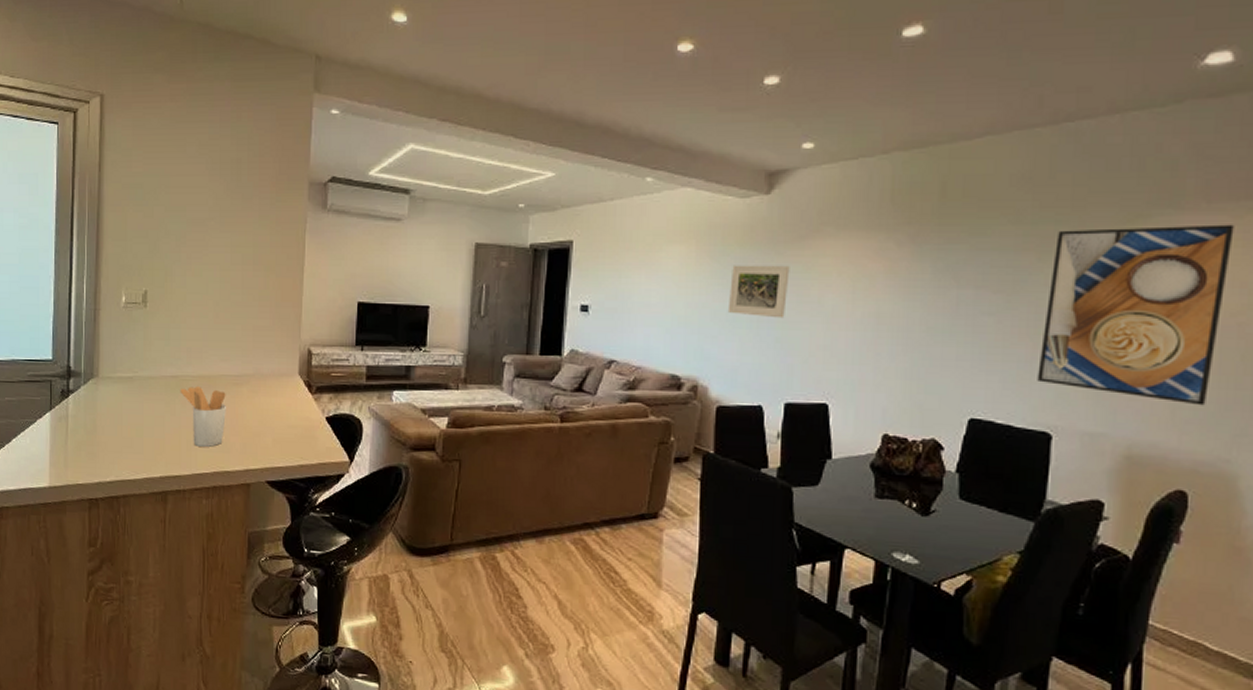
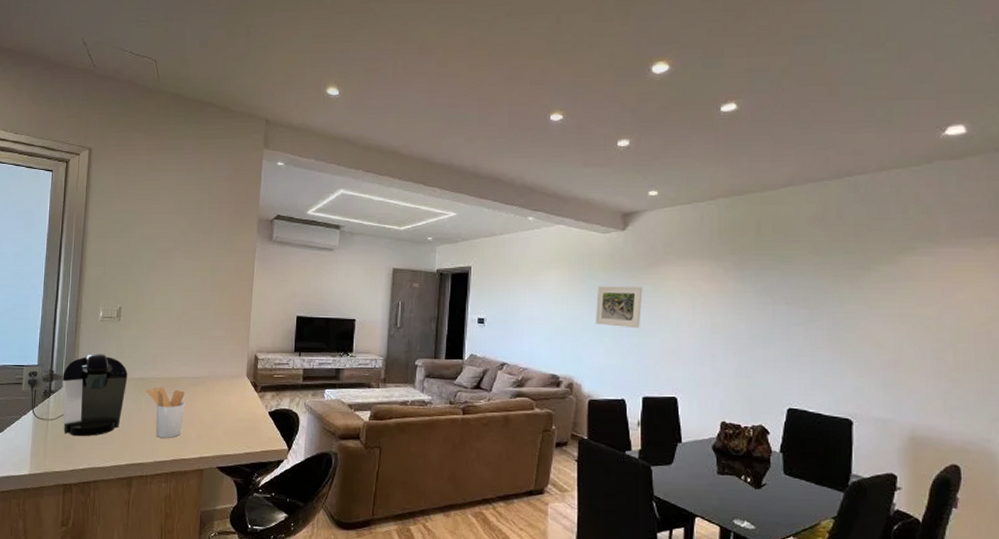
coffee maker: none [35,346,158,444] -> present [22,354,128,437]
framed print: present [1037,224,1235,406] -> none [838,255,978,396]

